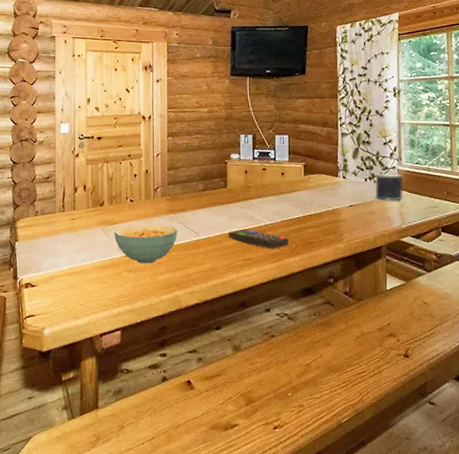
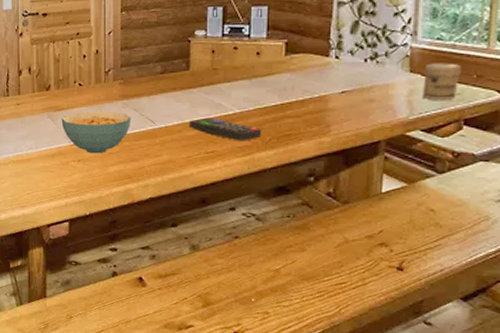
candle: present [375,173,404,201] -> none [376,52,418,87]
jar: none [409,182,436,213] -> present [423,63,461,101]

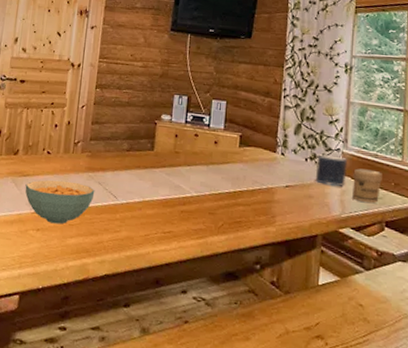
remote control: present [190,117,261,141] -> none [150,197,215,225]
candle: none [376,52,418,87] -> present [315,154,348,187]

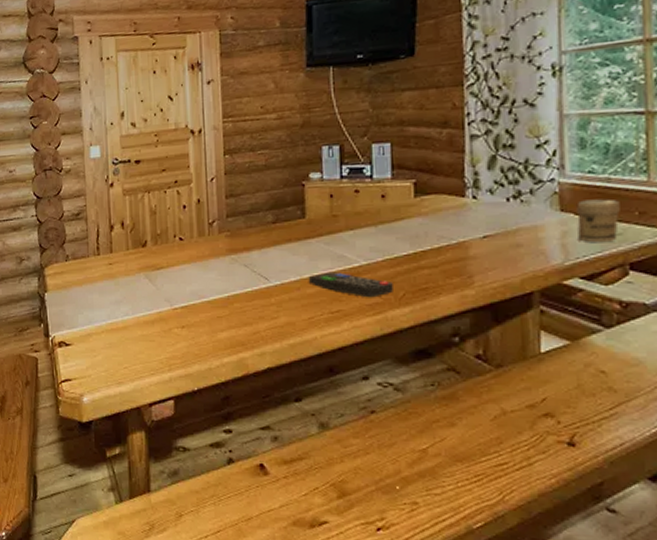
cereal bowl: present [25,180,95,225] -> none [160,268,242,318]
remote control: none [150,197,215,225] -> present [309,271,393,298]
candle: present [315,154,348,187] -> none [522,188,568,229]

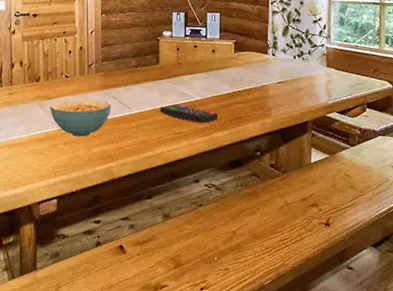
cereal bowl: none [160,268,242,318] -> present [50,99,111,137]
jar: present [576,199,620,243] -> none [337,60,362,89]

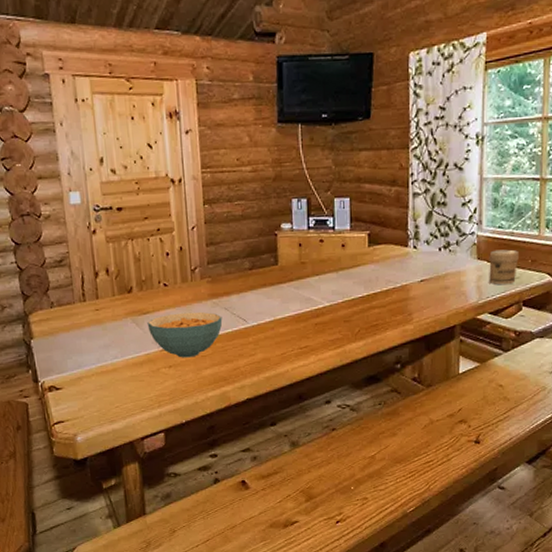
remote control: present [160,104,218,124] -> none [282,312,351,335]
jar: none [337,60,362,89] -> present [489,249,519,285]

